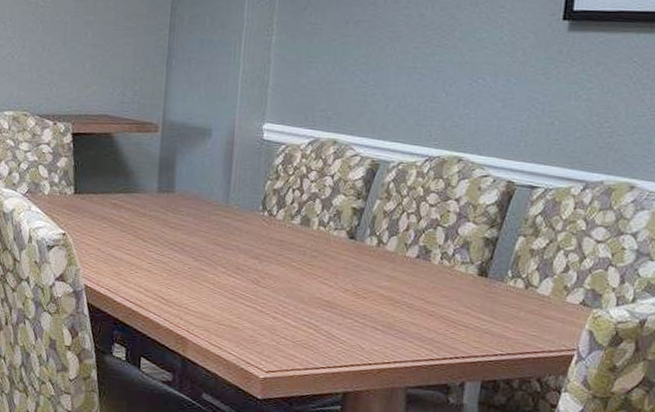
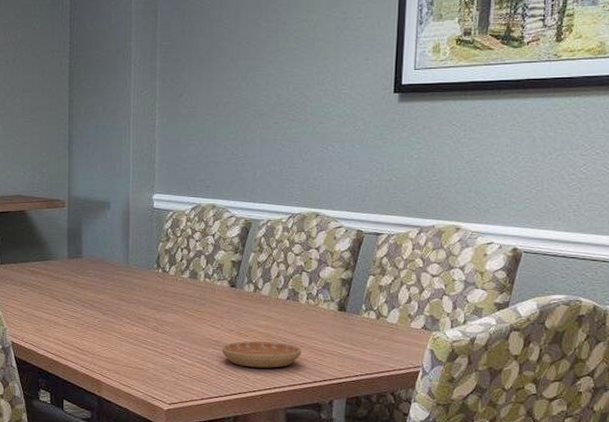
saucer: none [333,304,431,338] -> present [221,341,302,368]

